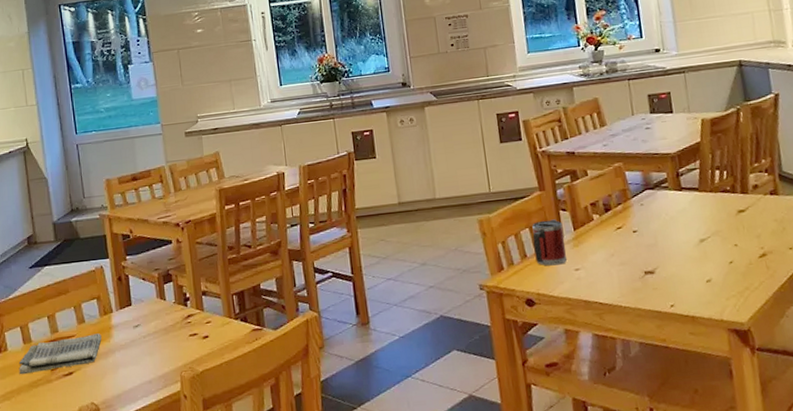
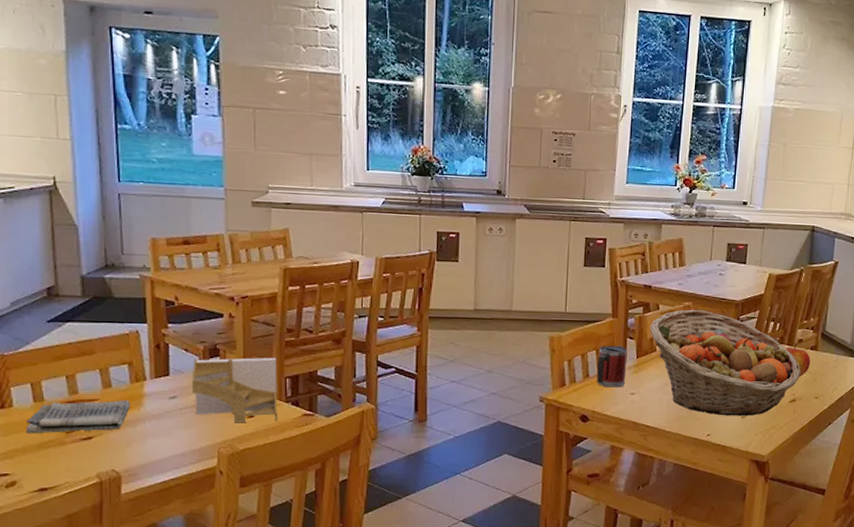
napkin holder: none [150,276,230,346] -> present [191,357,278,423]
fruit basket: none [582,169,765,283] -> present [650,309,801,416]
apple: none [740,191,775,227] -> present [786,344,811,377]

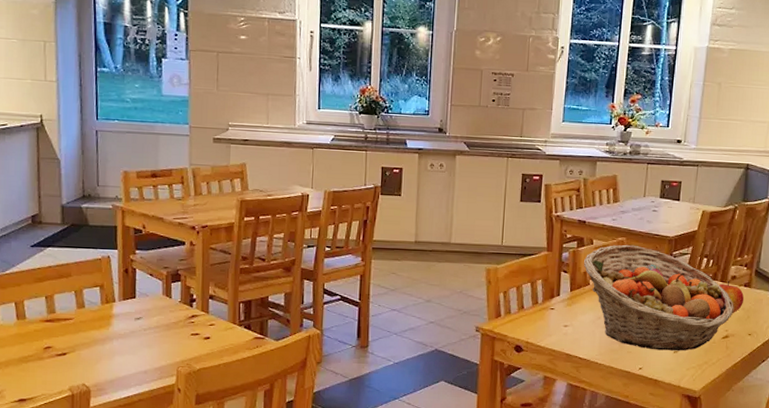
dish towel: present [26,400,130,434] -> none [9,320,101,349]
napkin holder: present [191,357,278,423] -> none [155,283,232,344]
mug: present [597,345,627,388] -> none [531,278,561,320]

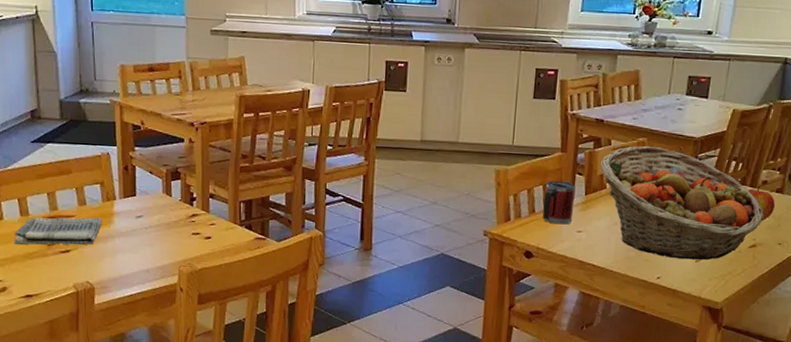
dish towel: none [9,320,101,349] -> present [14,217,102,245]
mug: none [531,278,561,320] -> present [543,180,576,225]

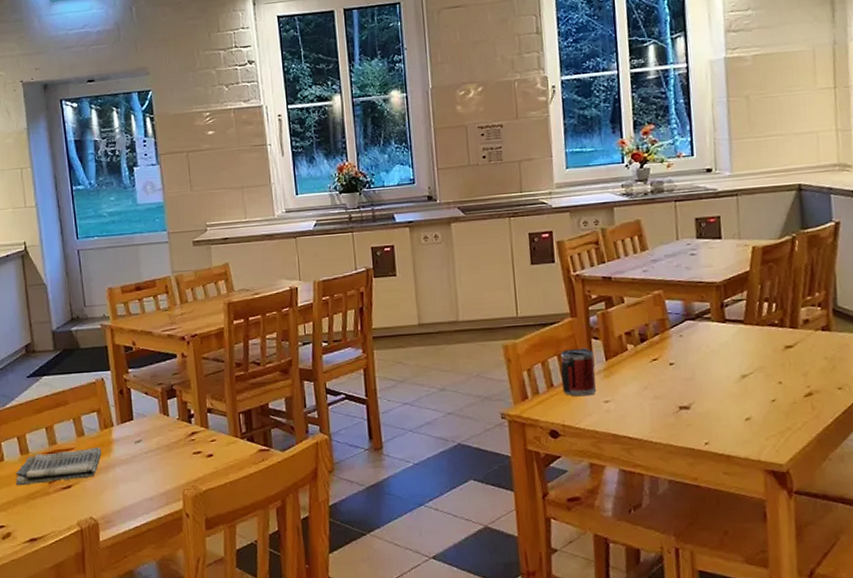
fruit basket: present [601,145,764,260] -> none [617,297,814,420]
apple: present [748,185,776,221] -> none [789,325,825,364]

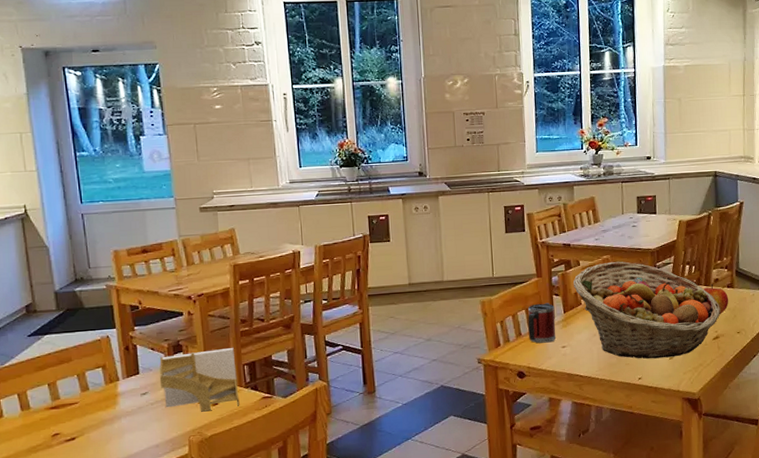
dish towel: present [15,447,102,486] -> none [15,400,107,441]
napkin holder: none [153,393,236,464] -> present [159,347,240,412]
fruit basket: none [617,297,814,420] -> present [573,261,721,359]
apple: none [789,325,825,364] -> present [704,283,729,314]

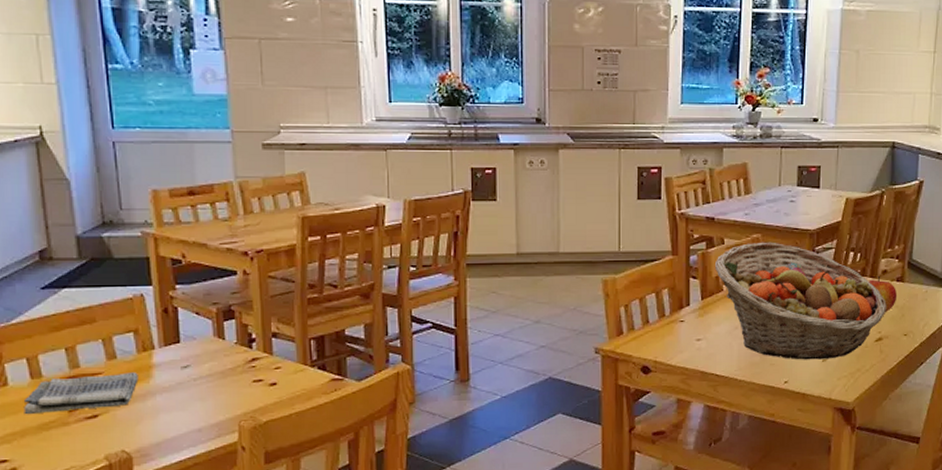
dish towel: none [15,400,107,441] -> present [23,372,139,415]
napkin holder: present [159,347,240,412] -> none [205,317,303,393]
mug: present [528,302,556,343] -> none [658,286,691,334]

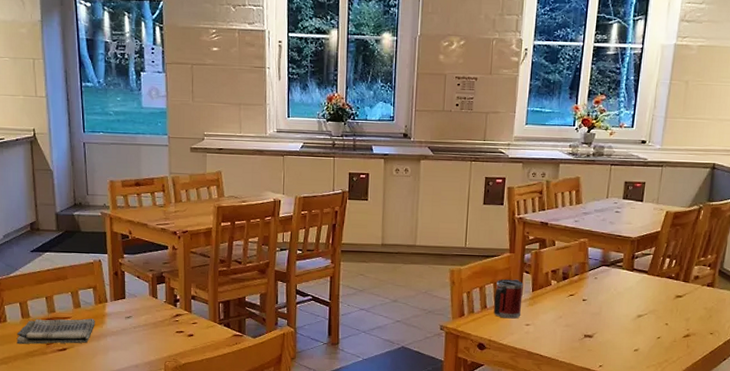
mug: none [658,286,691,334] -> present [494,279,524,319]
fruit basket: present [715,242,887,360] -> none [546,245,696,350]
apple: present [869,275,898,312] -> none [681,280,707,313]

